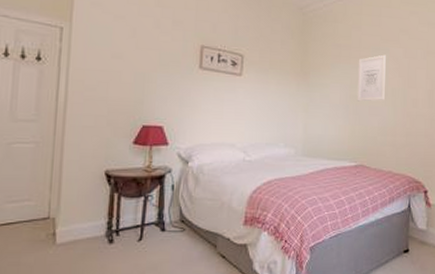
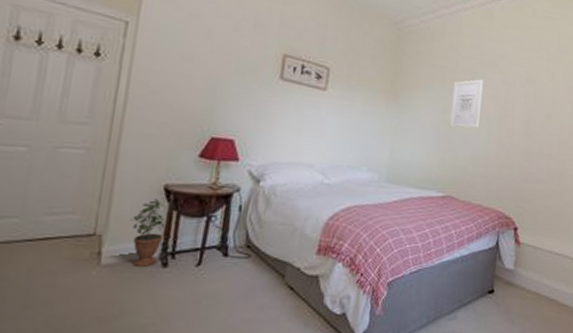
potted plant: none [78,183,109,244] -> present [130,198,165,267]

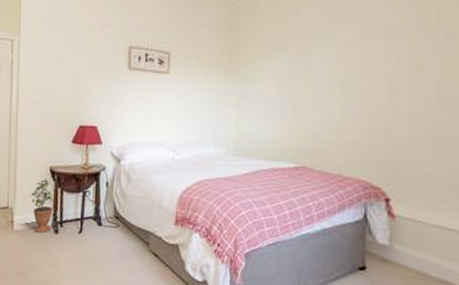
wall art: present [449,79,483,129] -> none [296,40,331,95]

